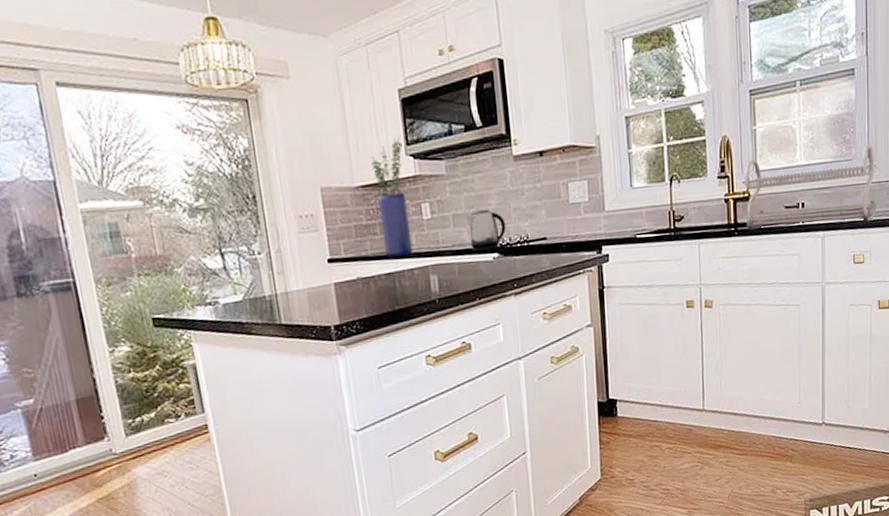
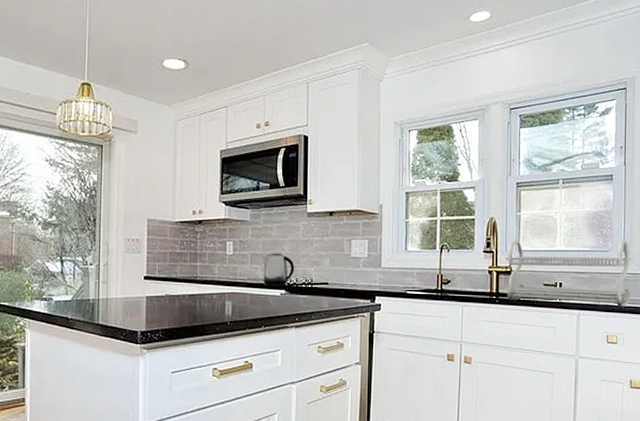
vase: present [370,137,413,258] -> none [190,187,218,282]

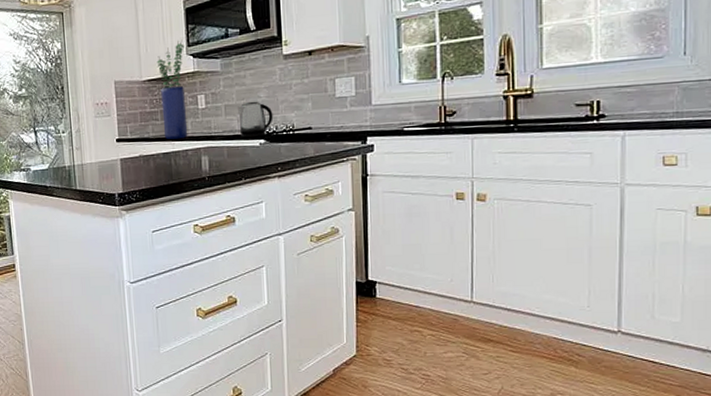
vase: none [190,187,218,282] -> present [156,39,188,140]
dish rack: present [505,239,632,308] -> none [524,40,697,127]

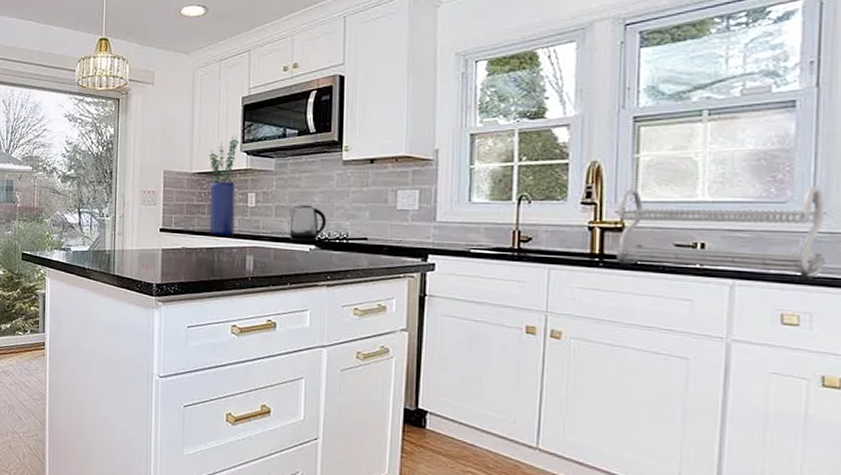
dish rack: none [524,40,697,127] -> present [614,186,827,278]

